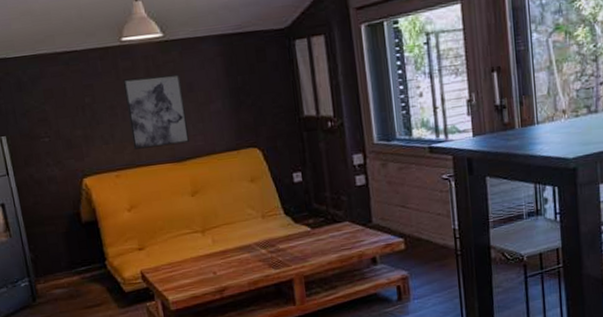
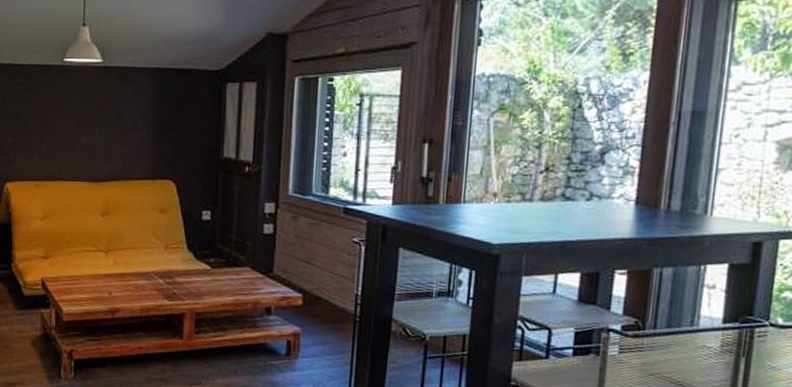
wall art: present [122,74,190,150] -> none [56,97,111,166]

